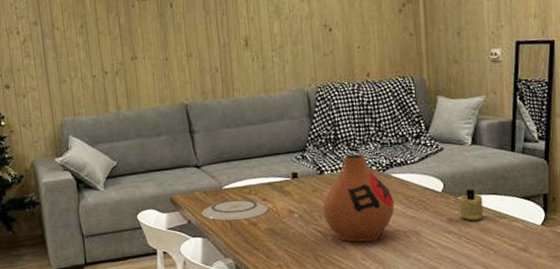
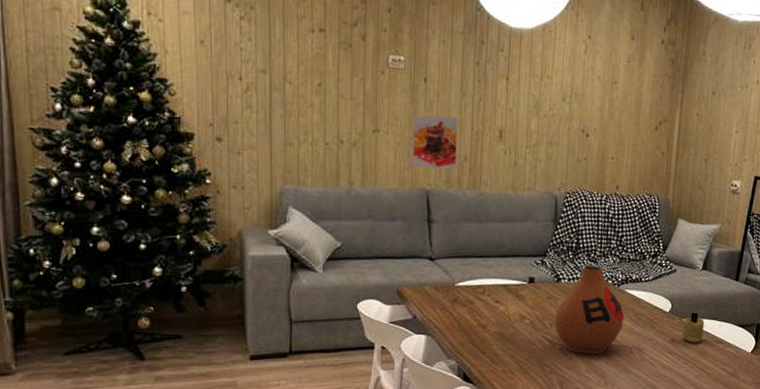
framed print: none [163,34,210,87] -> present [411,114,458,170]
plate: present [201,199,268,221] -> none [429,299,500,321]

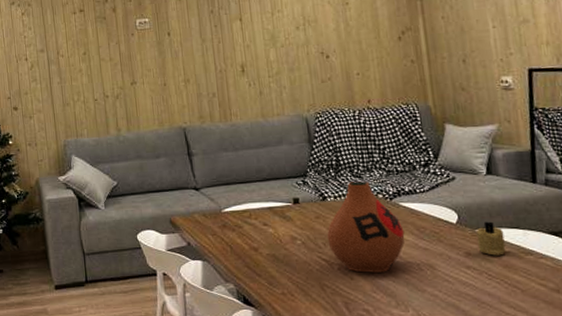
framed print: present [411,114,458,170] -> none [161,61,207,110]

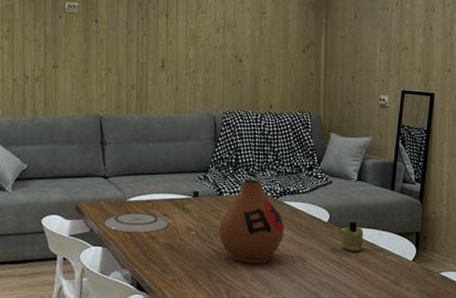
plate: none [201,223,270,245] -> present [104,213,168,233]

